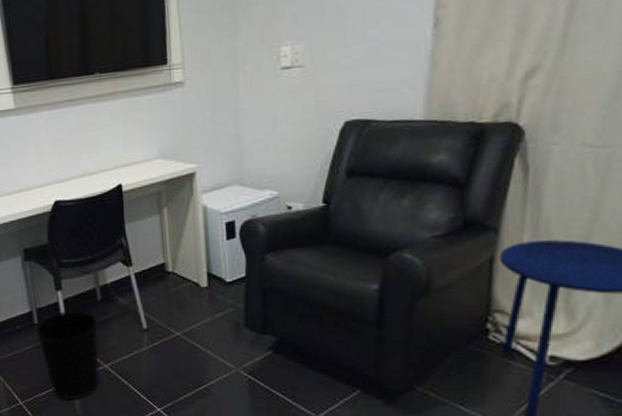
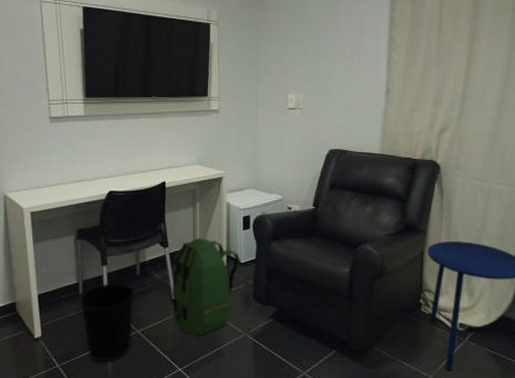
backpack: none [140,253,226,370] -> present [171,238,240,335]

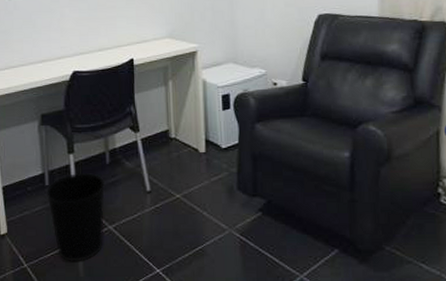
backpack: present [171,238,240,335] -> none [145,121,221,231]

